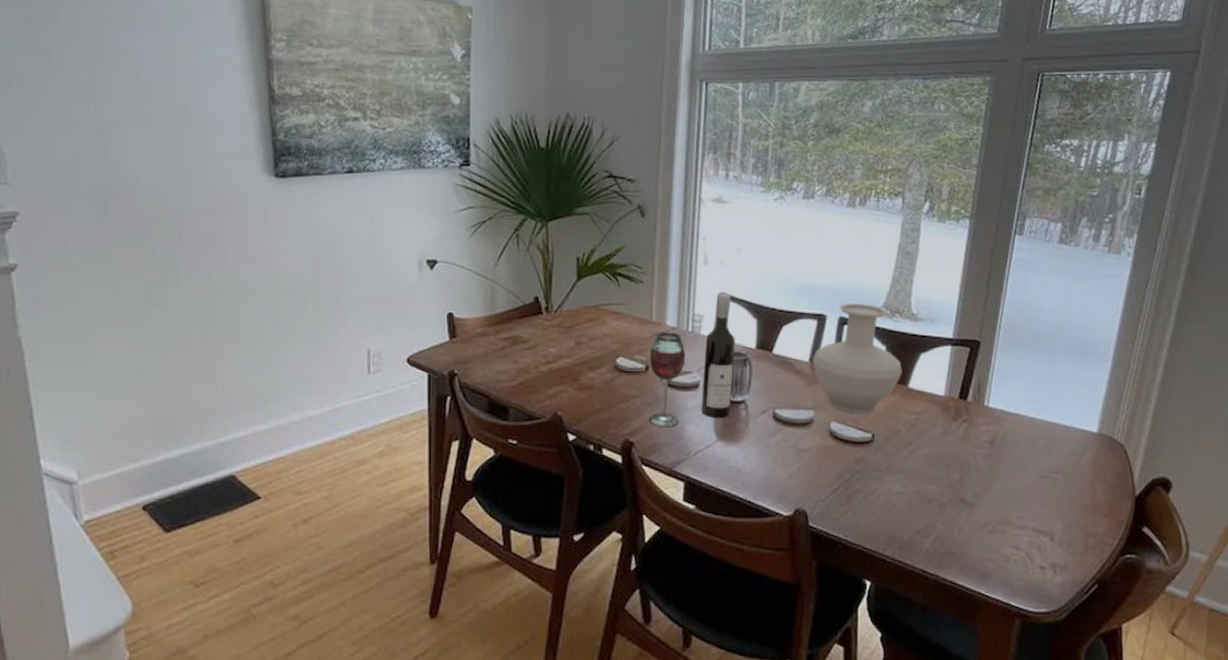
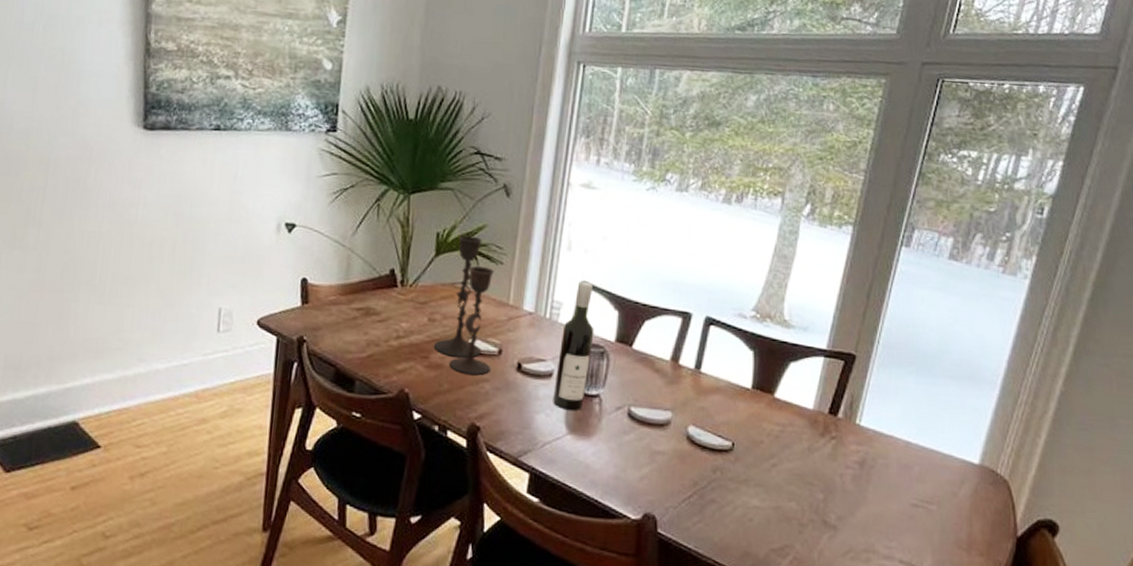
candlestick: none [583,258,639,393] -> present [434,235,494,376]
wineglass: present [649,332,686,427] -> none [498,316,541,415]
vase: present [812,304,902,414] -> none [674,303,769,420]

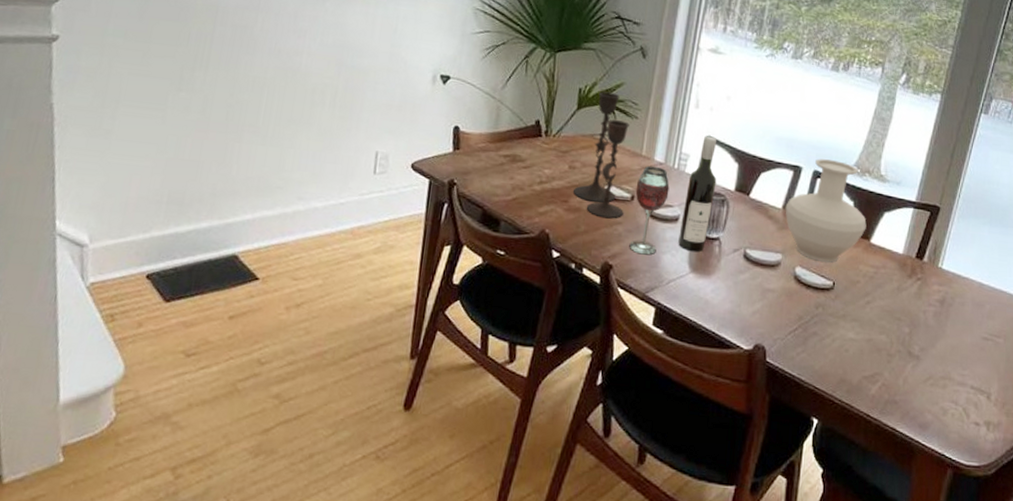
wineglass: none [498,316,541,415] -> present [629,165,670,255]
vase: none [674,303,769,420] -> present [785,159,867,263]

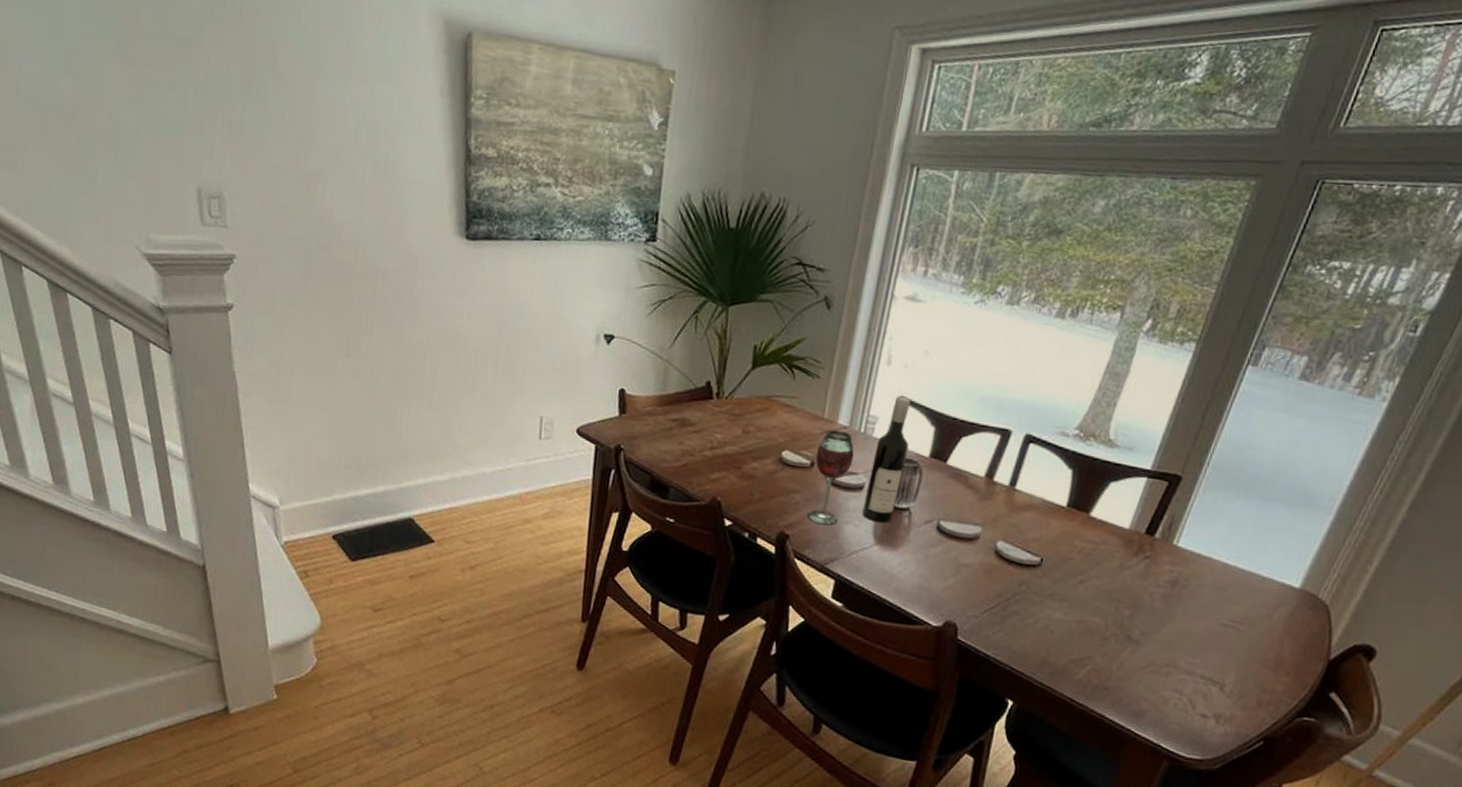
candlestick: present [574,91,629,219] -> none [747,348,810,487]
vase: present [785,159,867,263] -> none [988,421,1087,537]

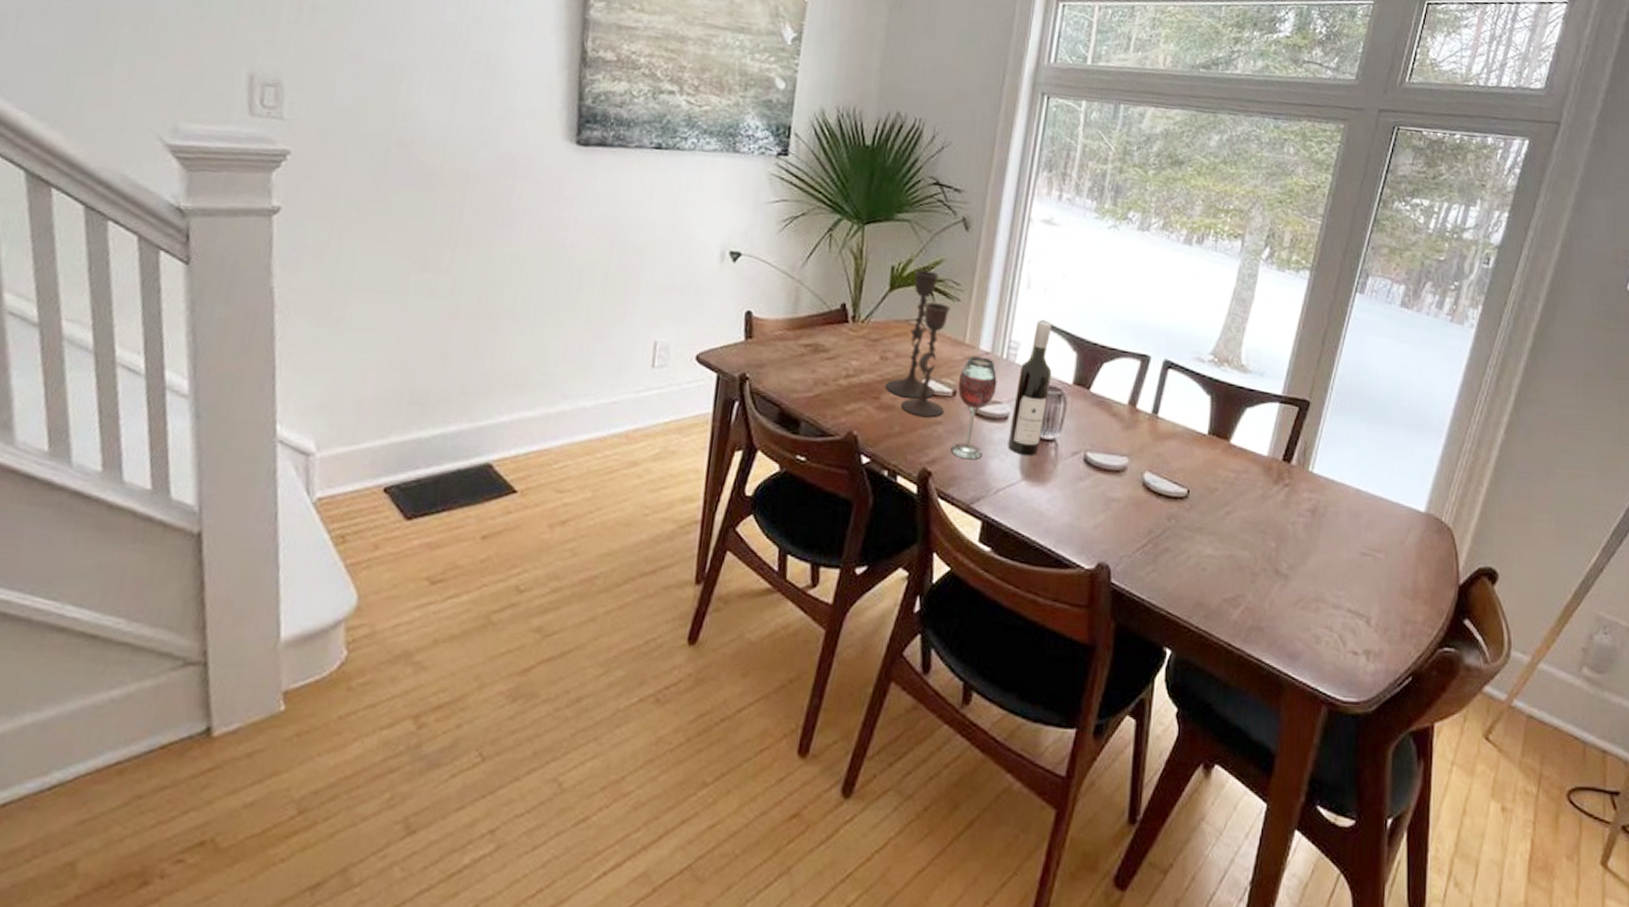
candlestick: none [747,348,810,487] -> present [886,269,950,418]

